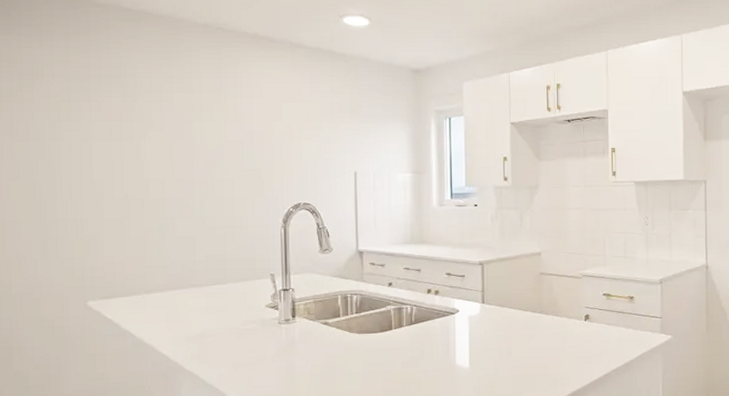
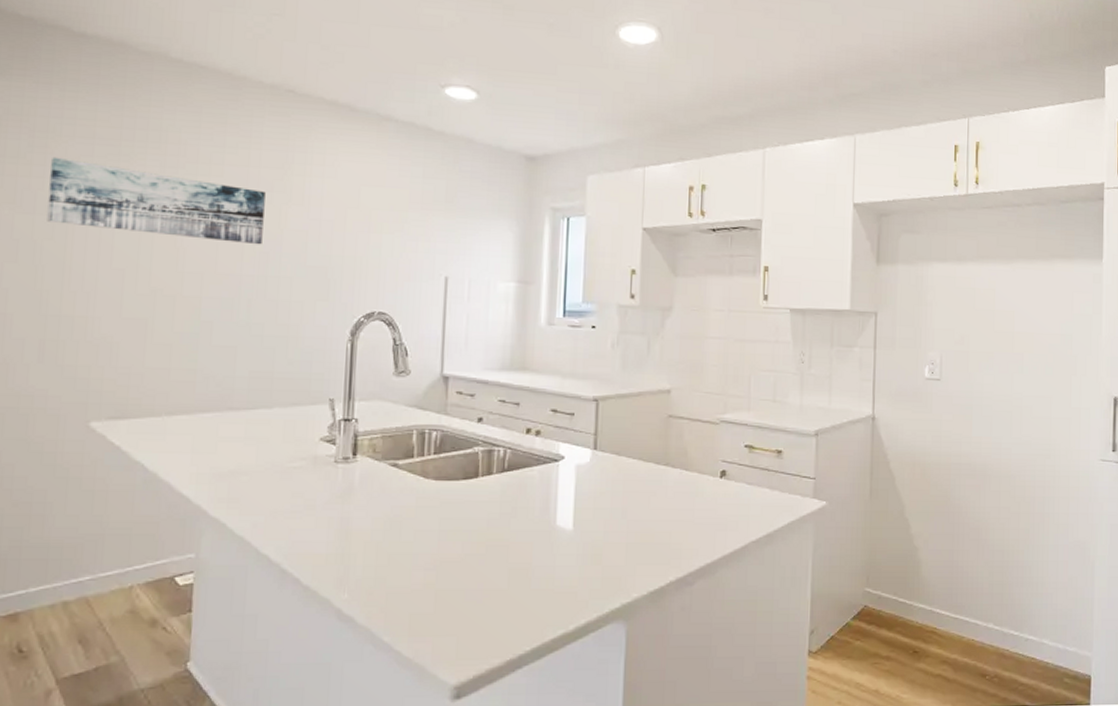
wall art: none [38,94,208,155] -> present [47,156,266,245]

